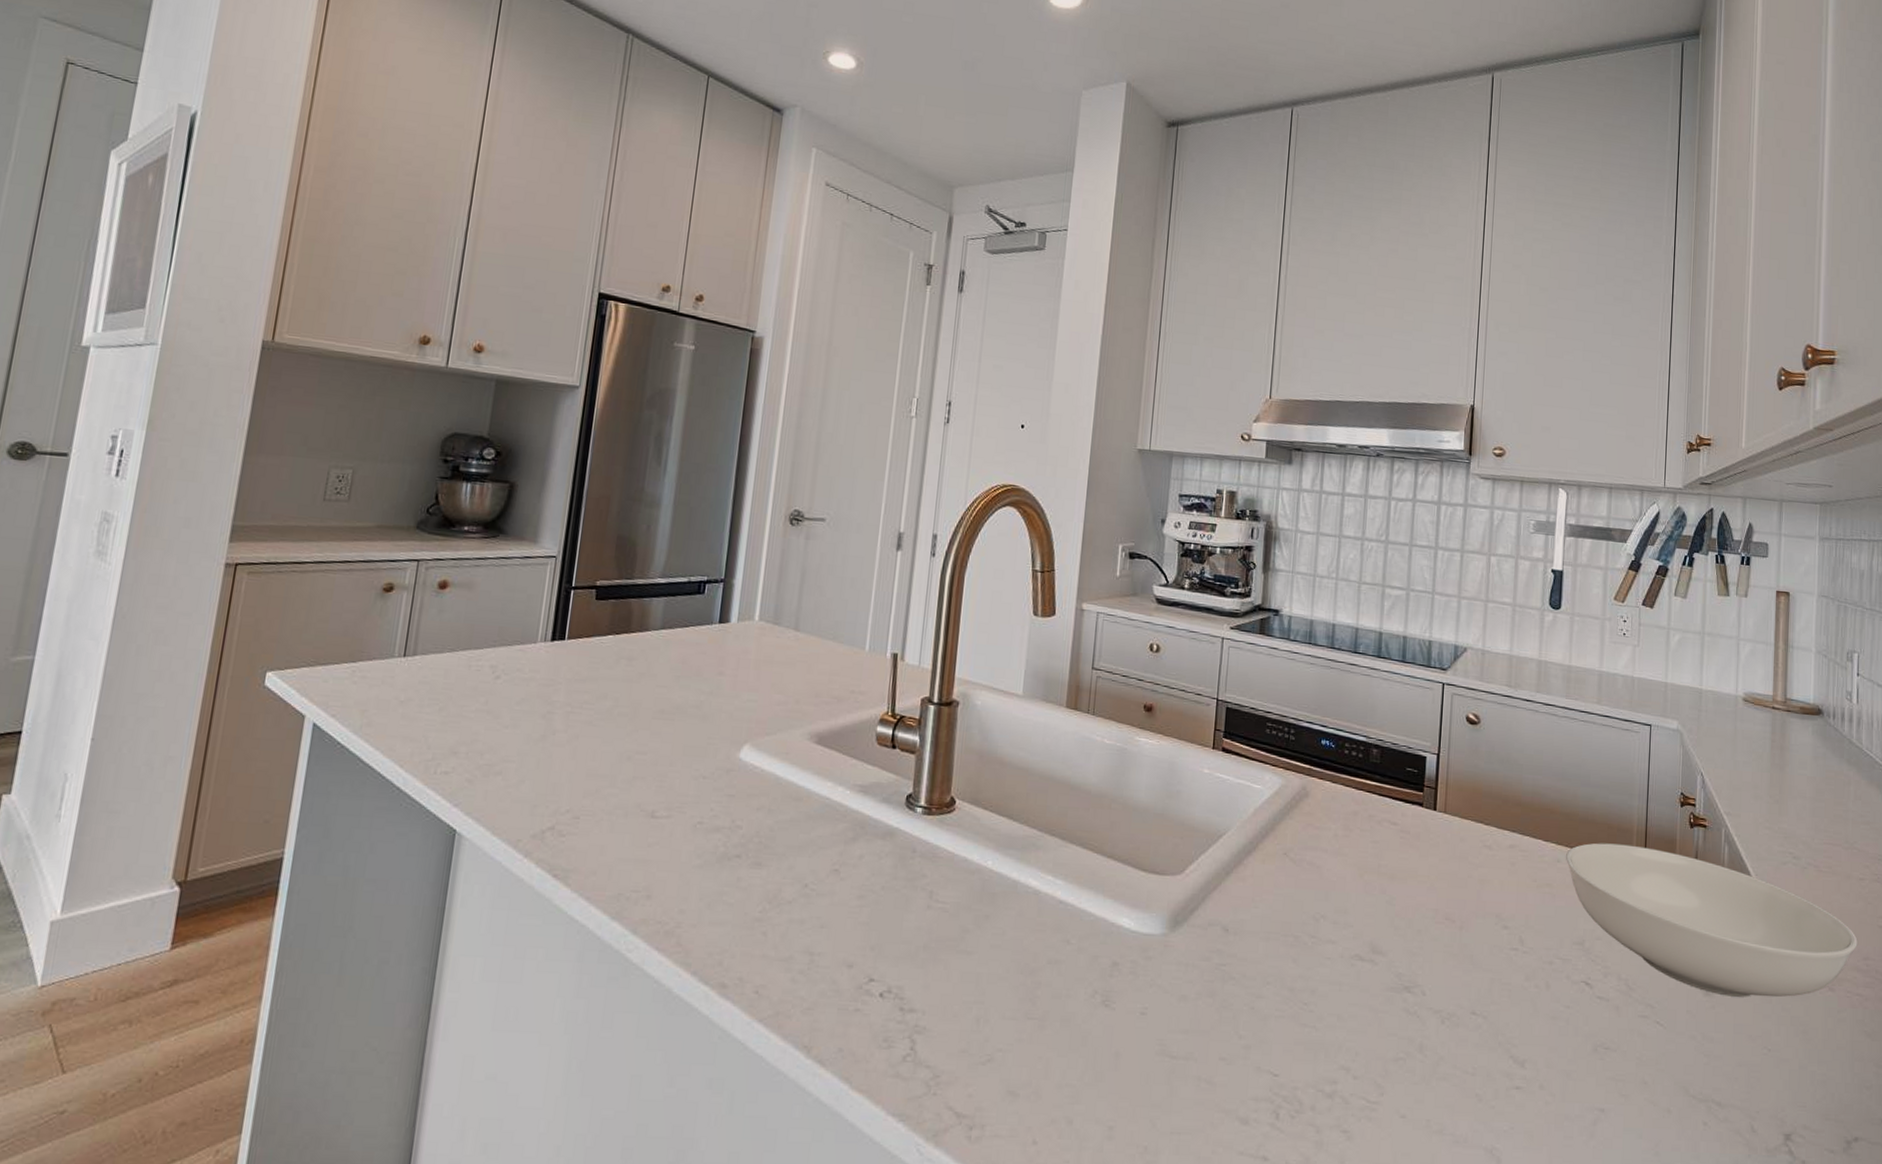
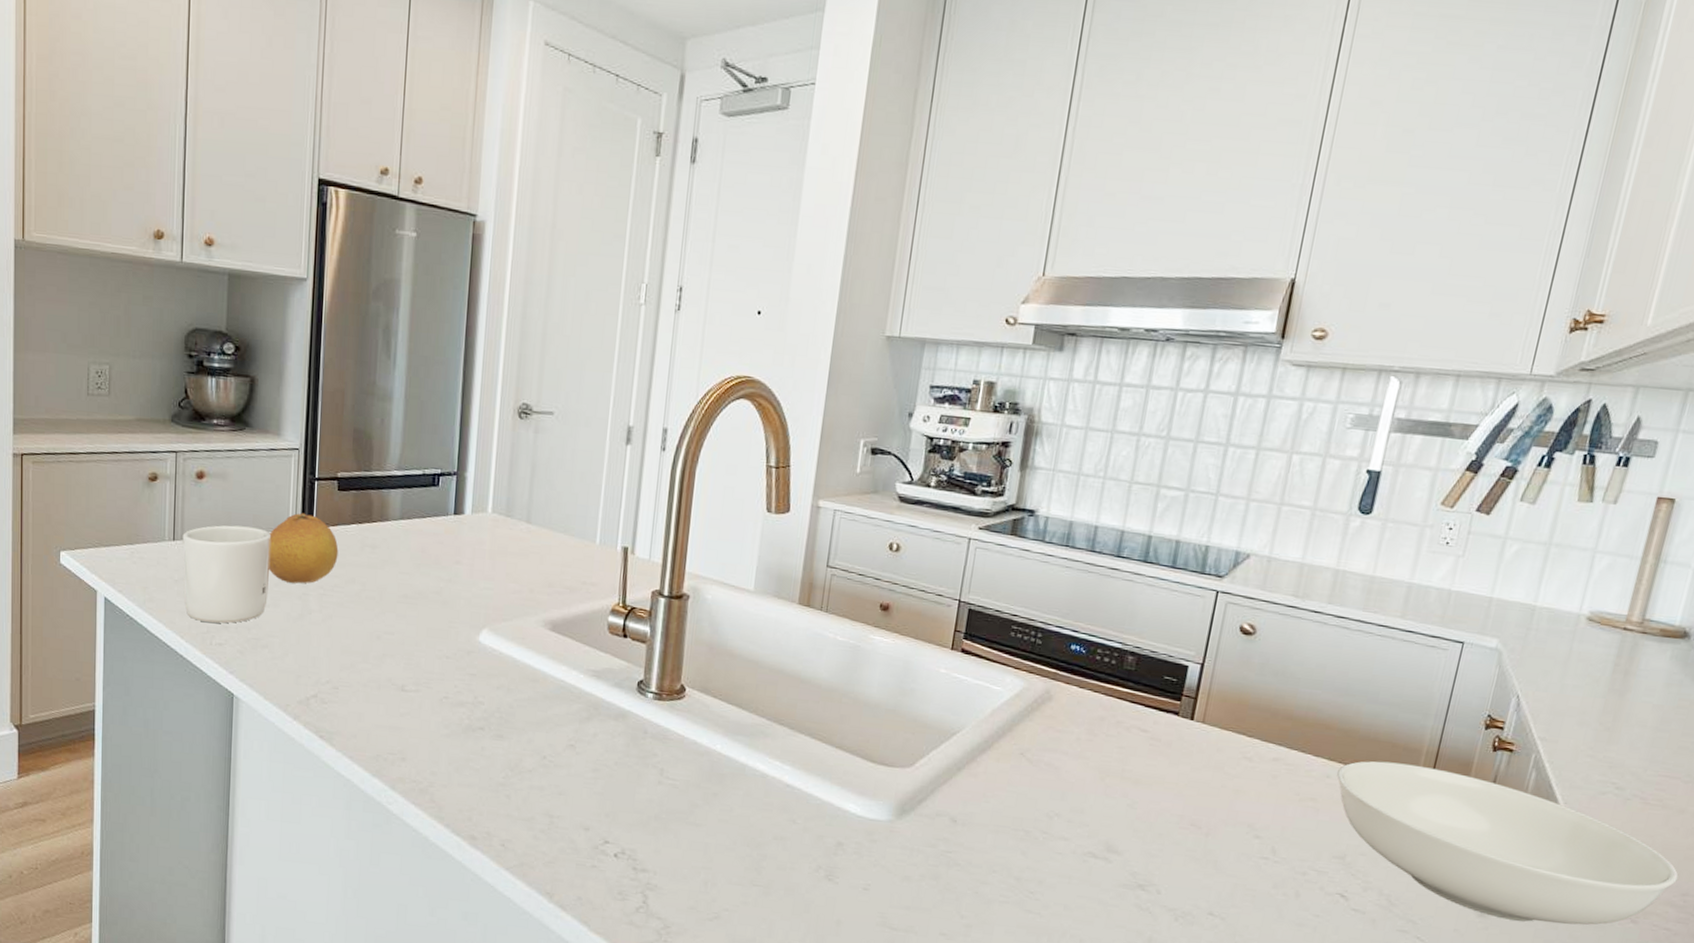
mug: none [408,638,518,749] -> present [182,525,272,624]
fruit: none [510,623,592,701] -> present [268,512,339,584]

